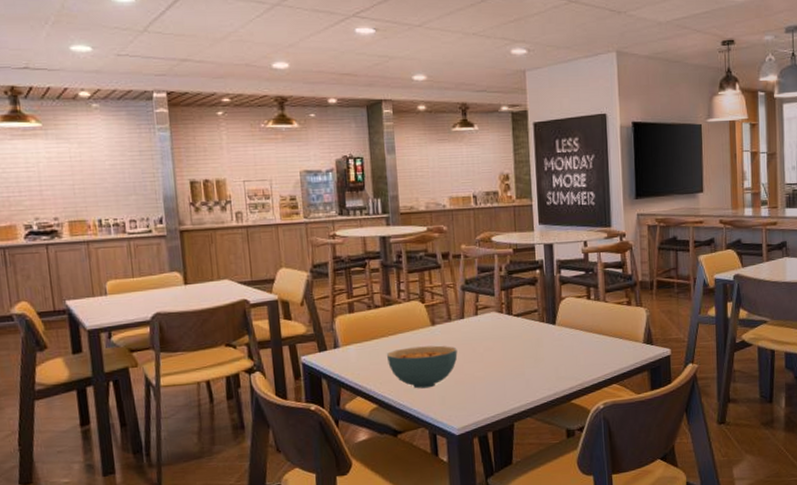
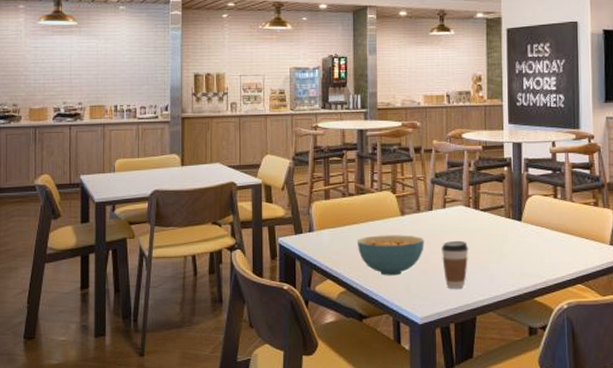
coffee cup: none [476,347,504,397] -> present [442,240,469,289]

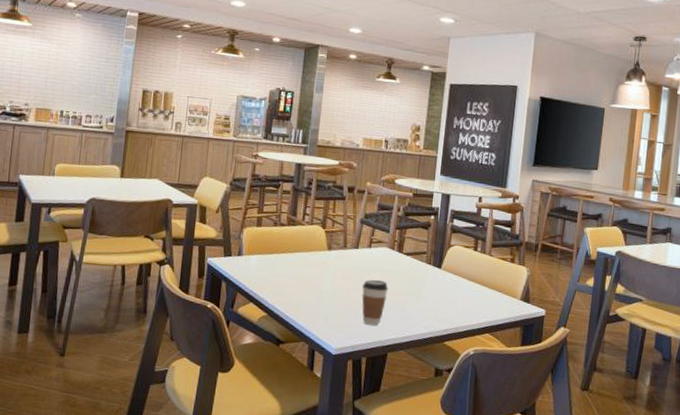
cereal bowl: present [357,235,424,276] -> none [282,266,347,307]

